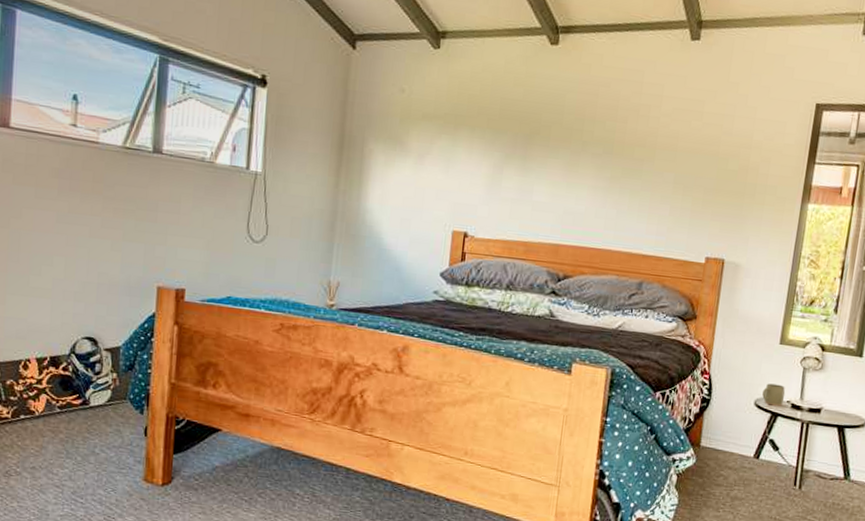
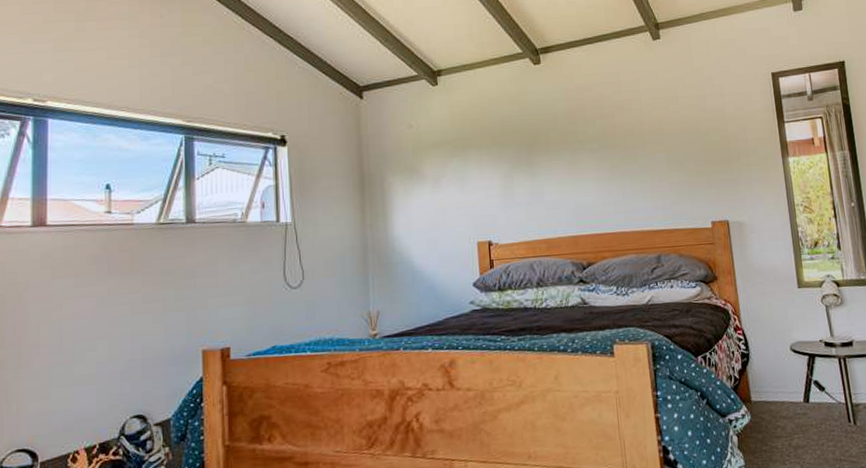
mug: present [762,383,786,406] -> none [795,326,817,348]

